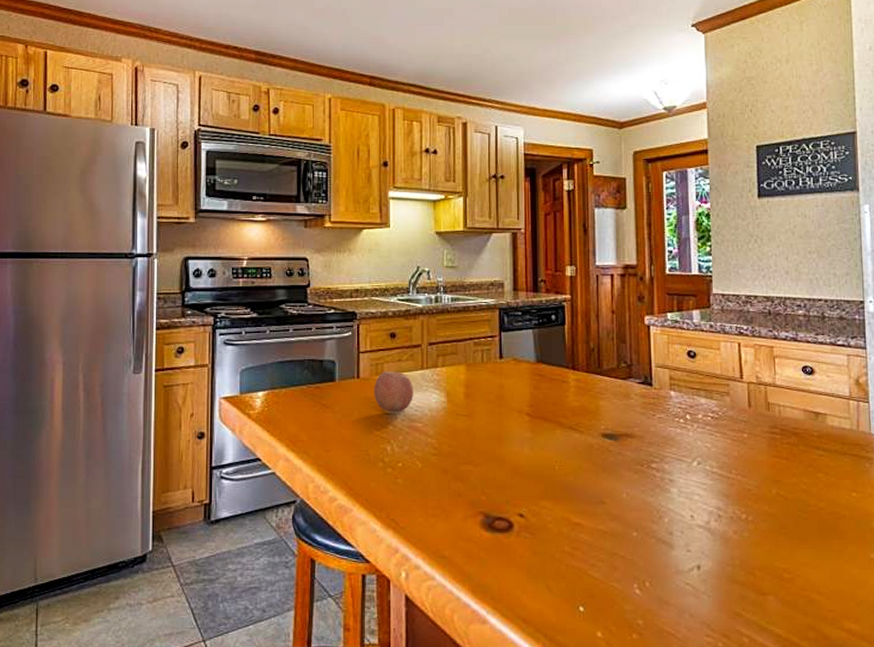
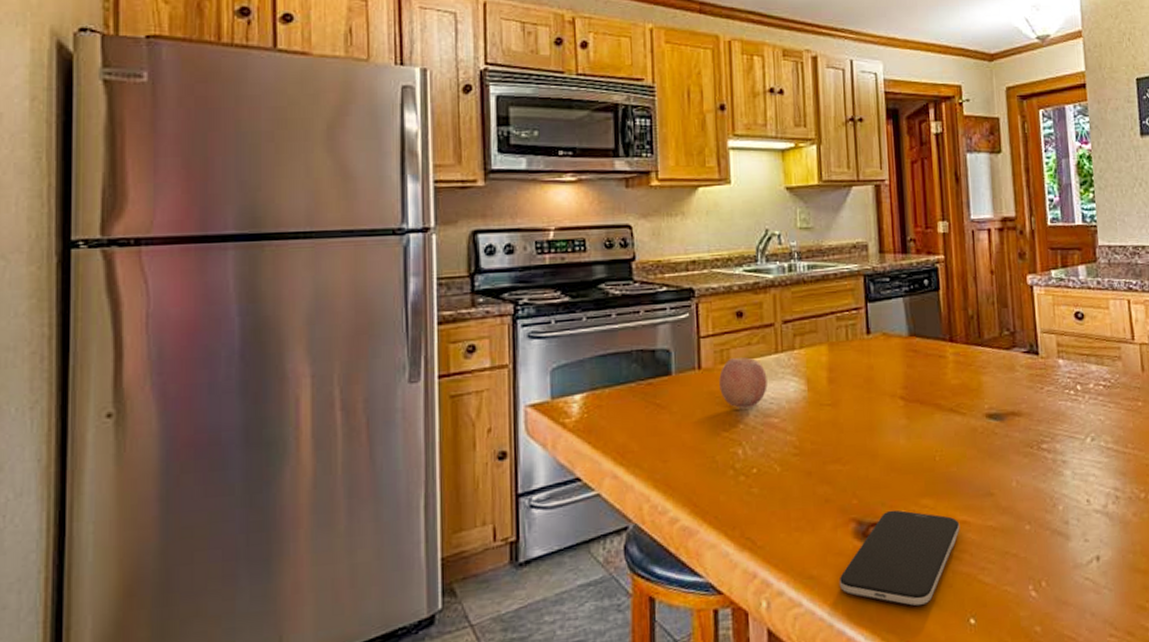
smartphone: none [467,508,574,591] -> present [839,509,960,607]

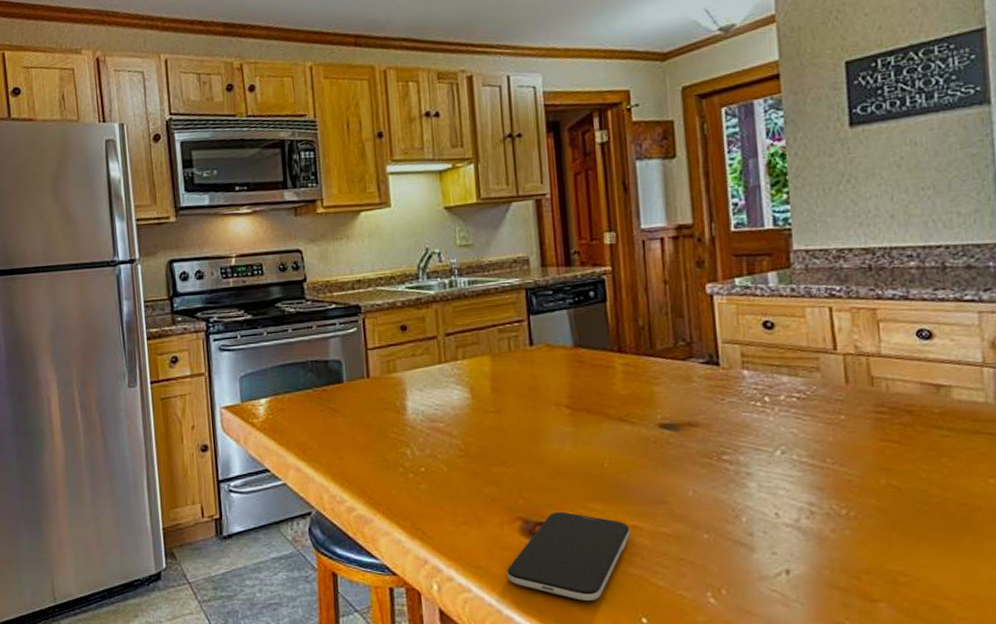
fruit: present [719,357,767,409] -> none [386,367,432,414]

